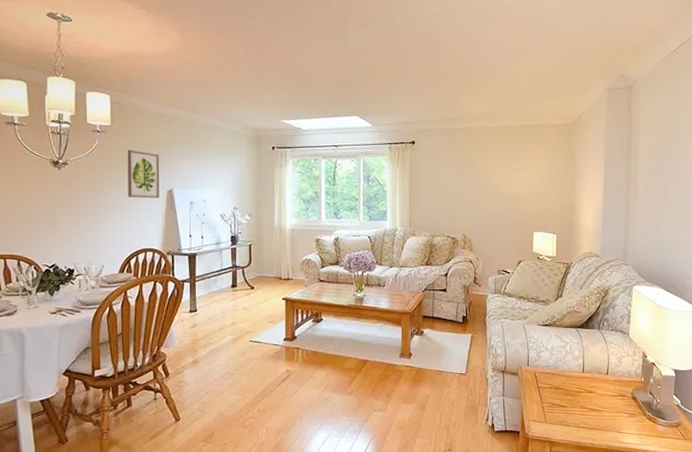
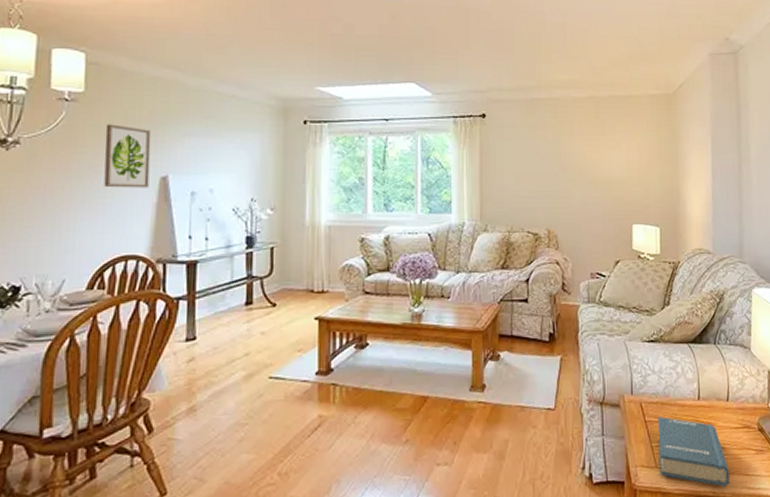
hardback book: none [548,384,605,440] -> present [658,417,730,487]

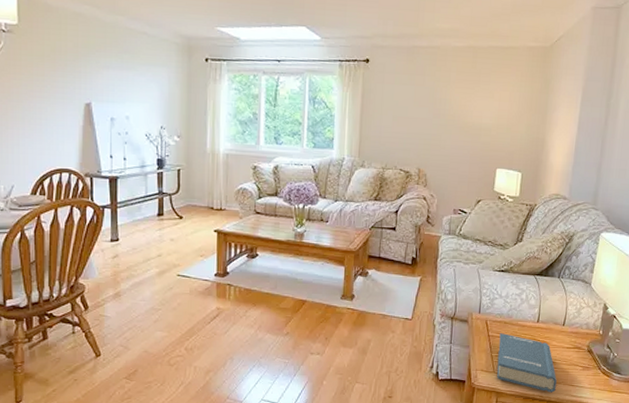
wall art: present [104,124,152,188] -> none [37,54,76,113]

